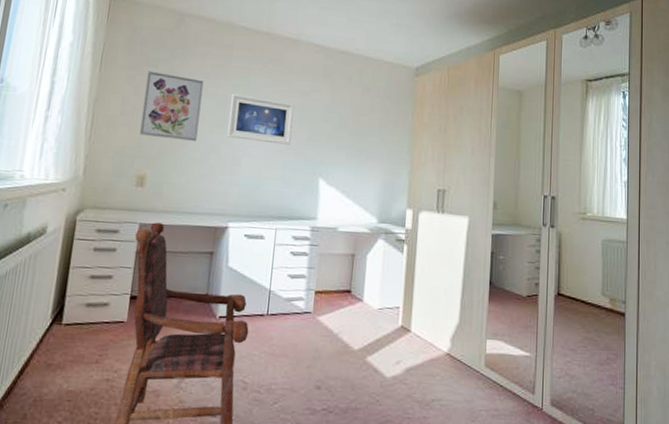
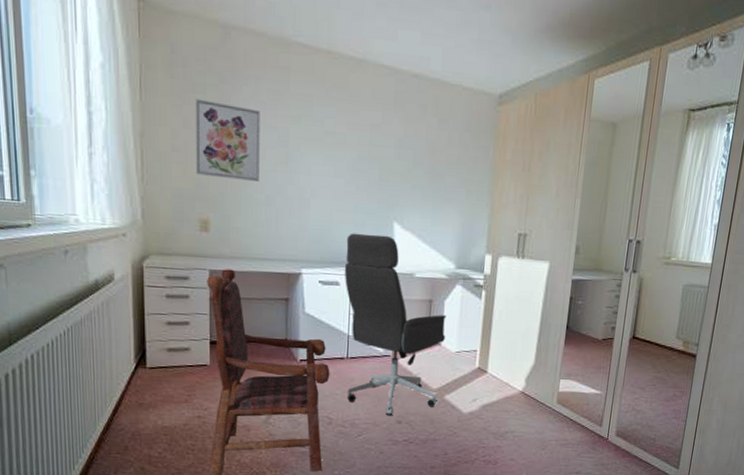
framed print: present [227,93,294,145] -> none [292,126,364,186]
office chair: none [264,188,369,381] -> present [344,233,447,416]

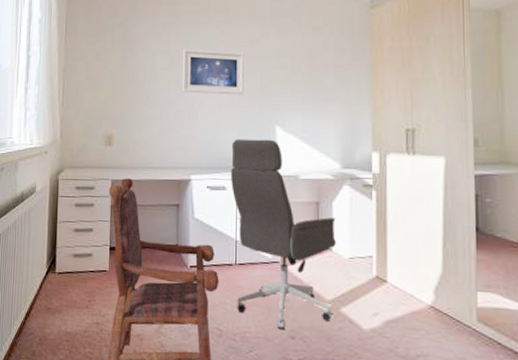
wall art: present [195,98,260,181] -> none [103,36,156,99]
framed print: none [292,126,364,186] -> present [183,49,244,95]

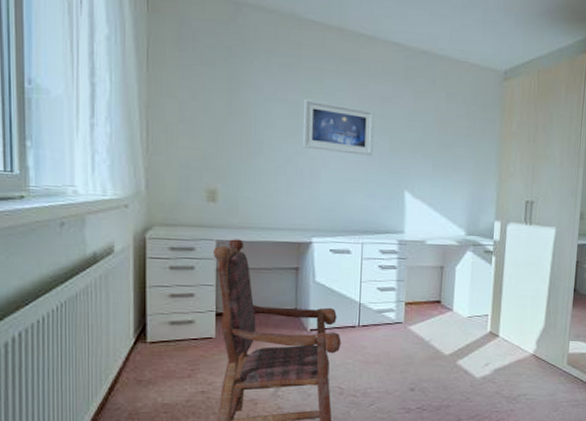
office chair: present [230,139,337,330] -> none [355,202,458,384]

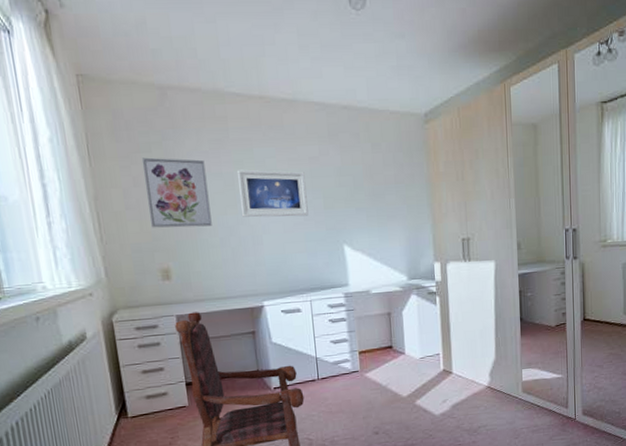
wall art: none [203,71,271,152] -> present [141,157,212,228]

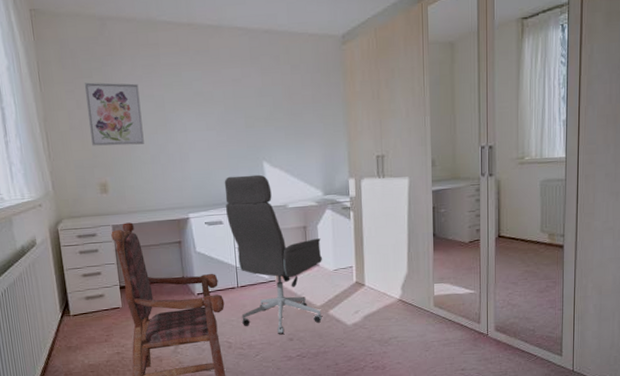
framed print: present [237,169,309,218] -> none [167,92,231,136]
office chair: none [302,258,409,429] -> present [224,174,323,335]

